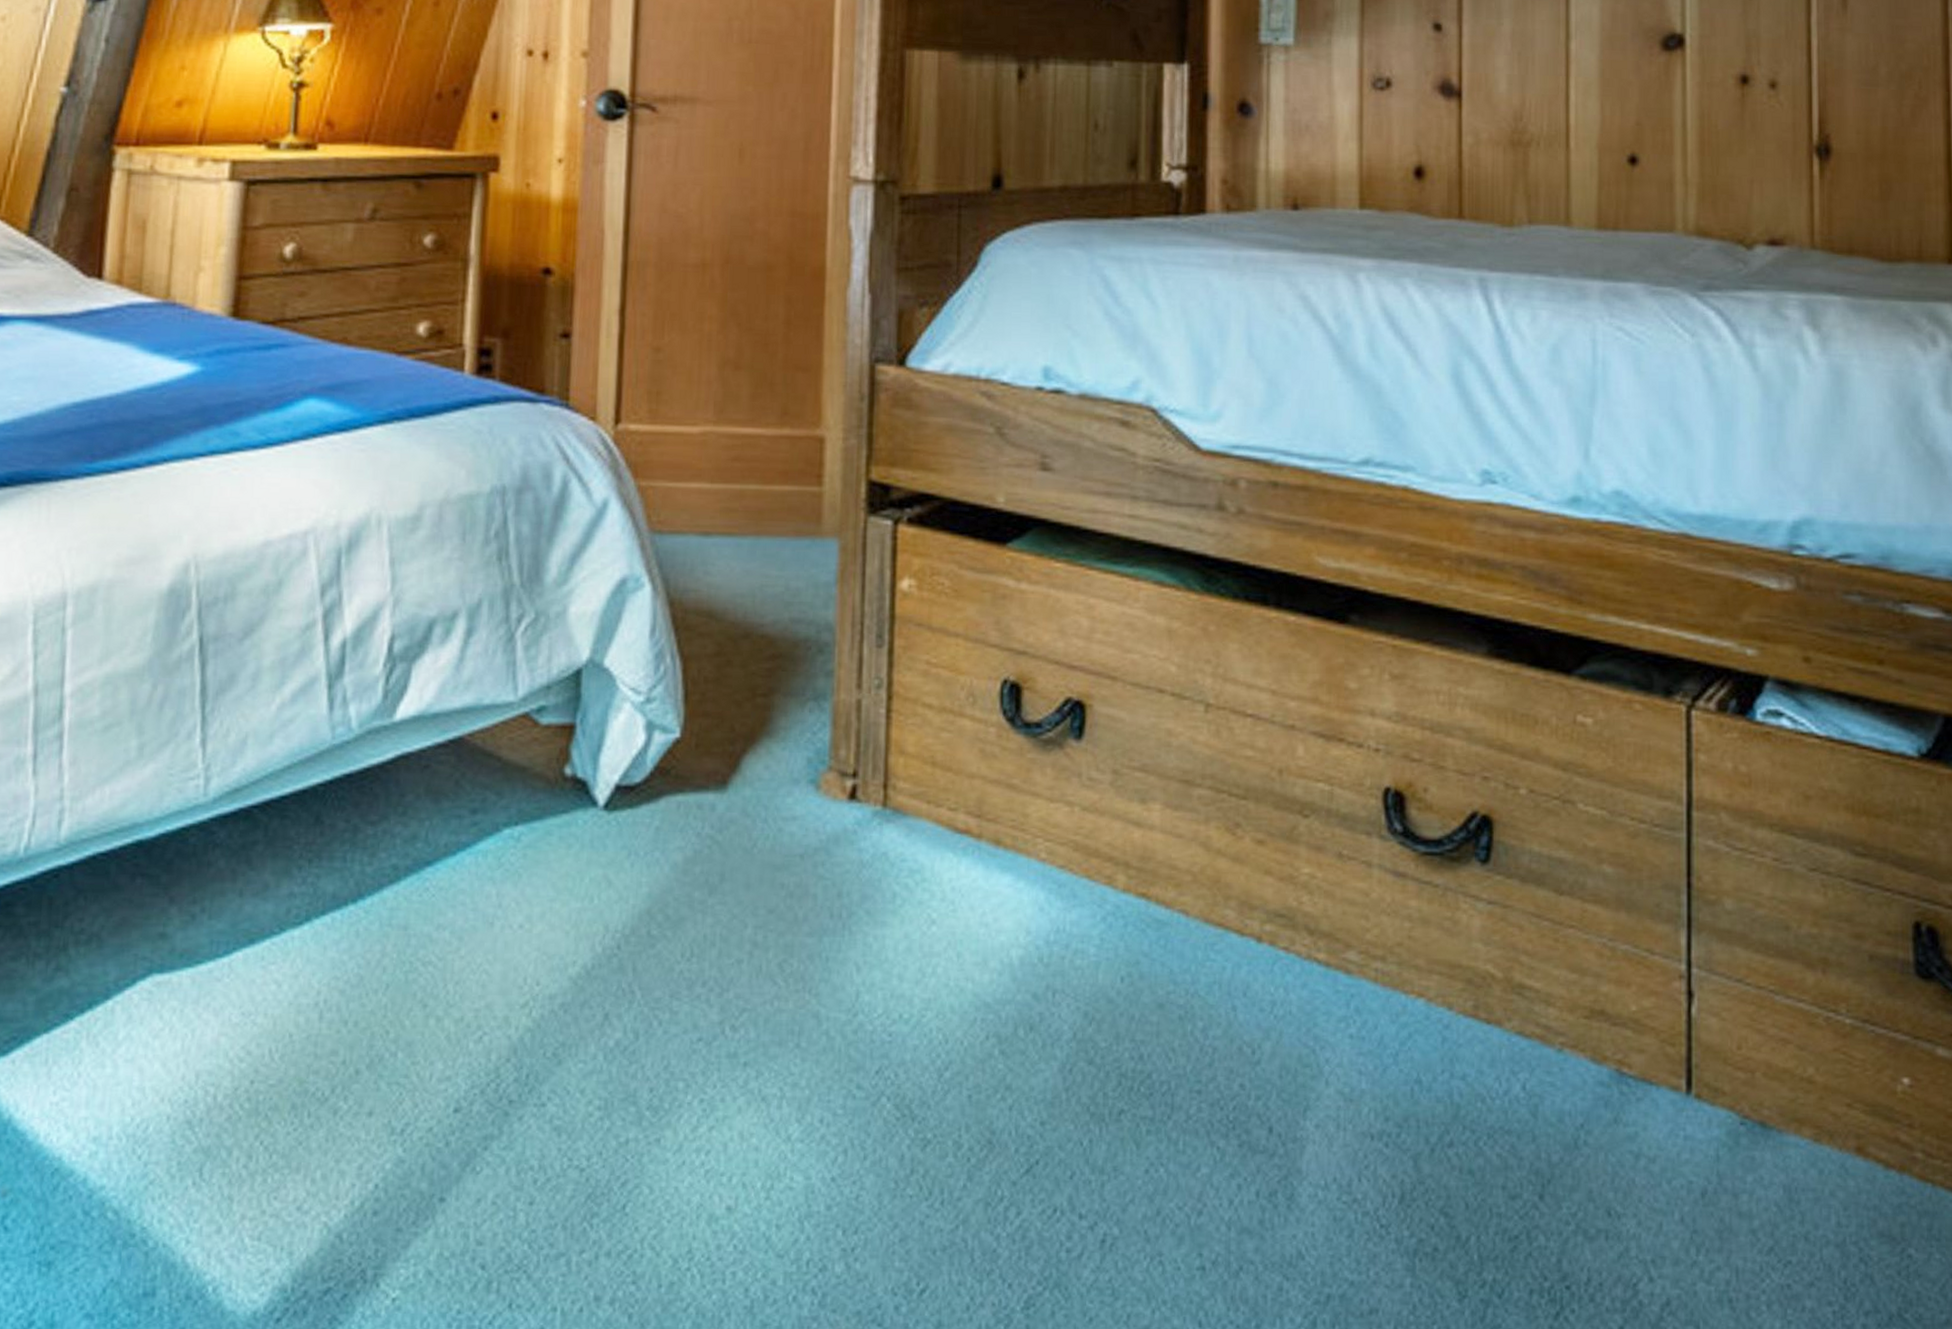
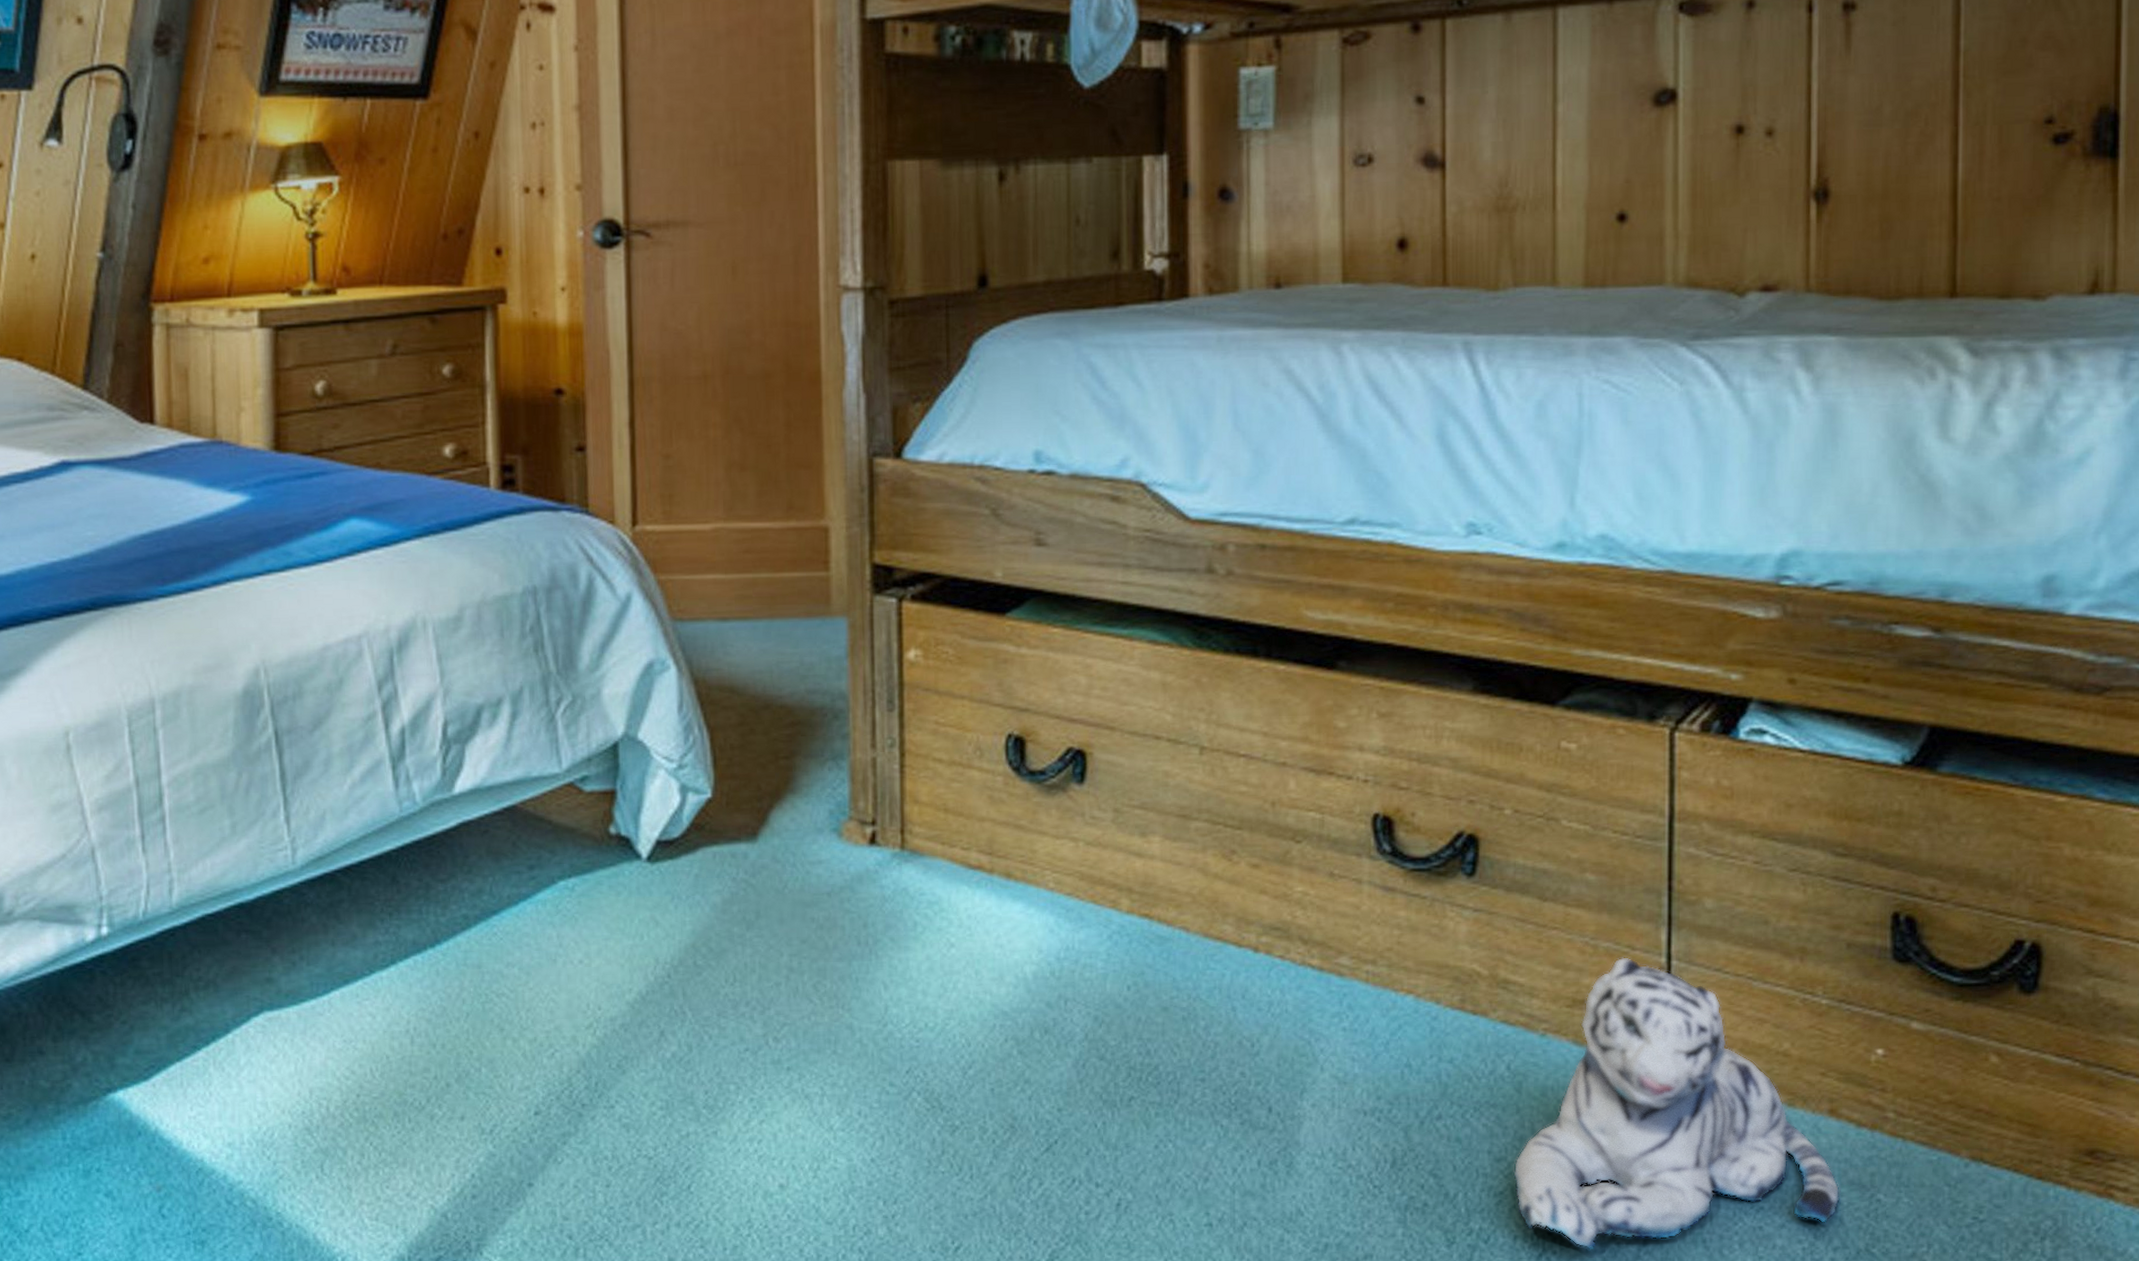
plush toy: none [1529,962,1870,1309] -> present [1513,957,1840,1250]

